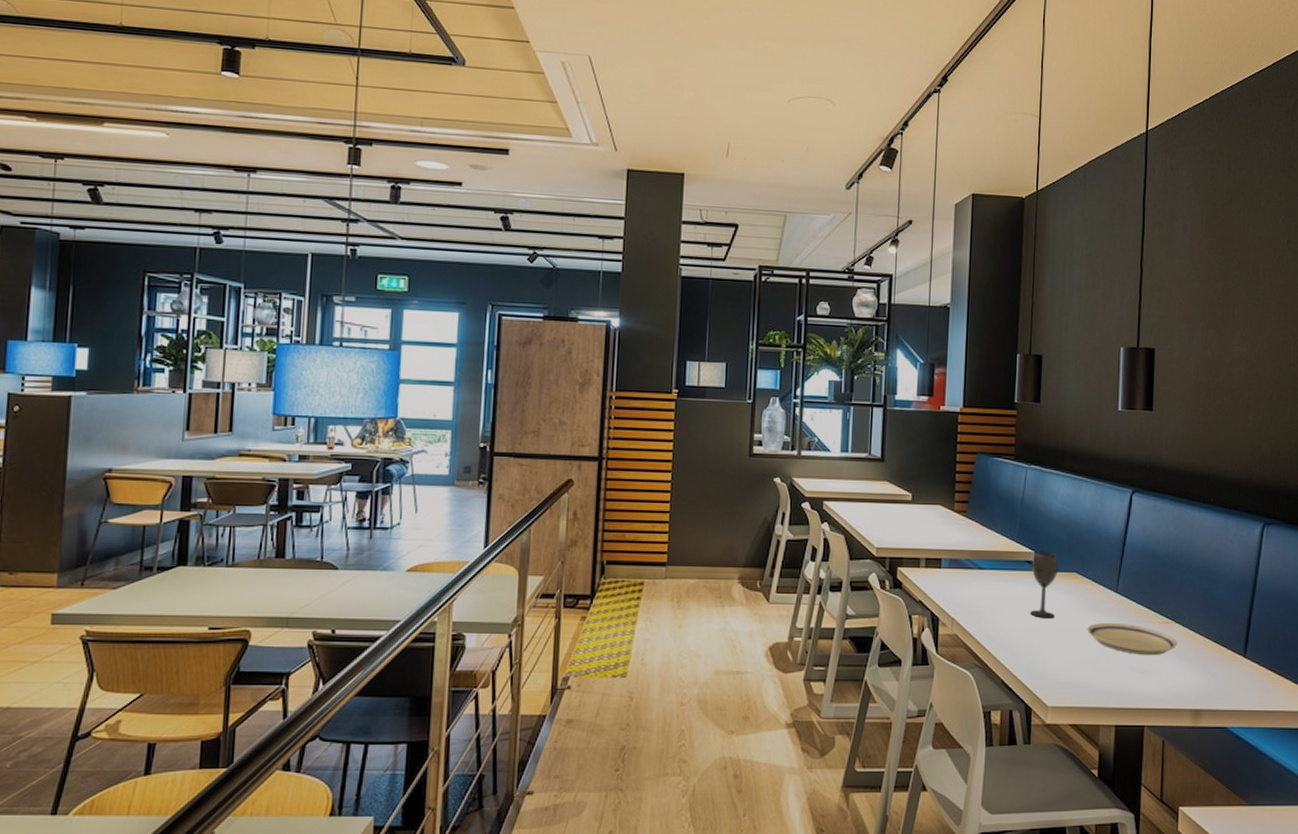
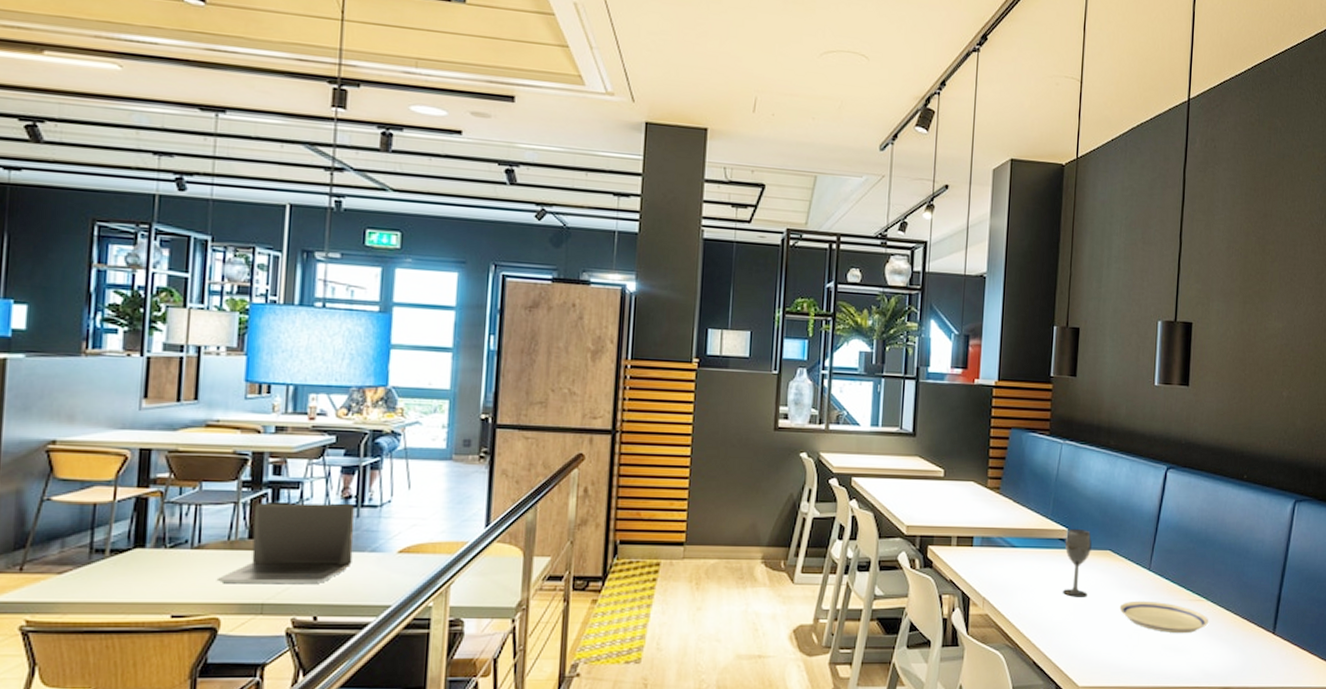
laptop computer: none [247,525,368,600] -> present [216,502,355,584]

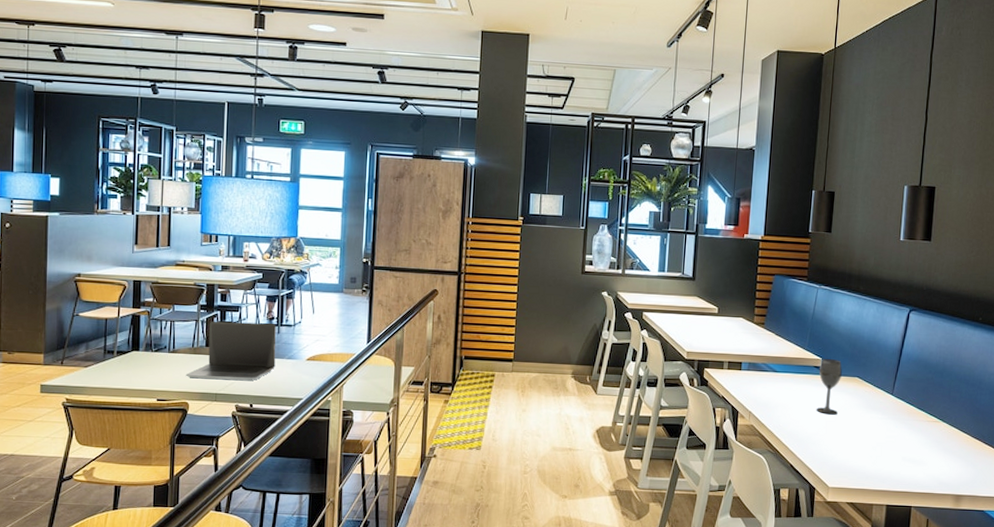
plate: present [1119,600,1209,634] -> none [865,419,945,449]

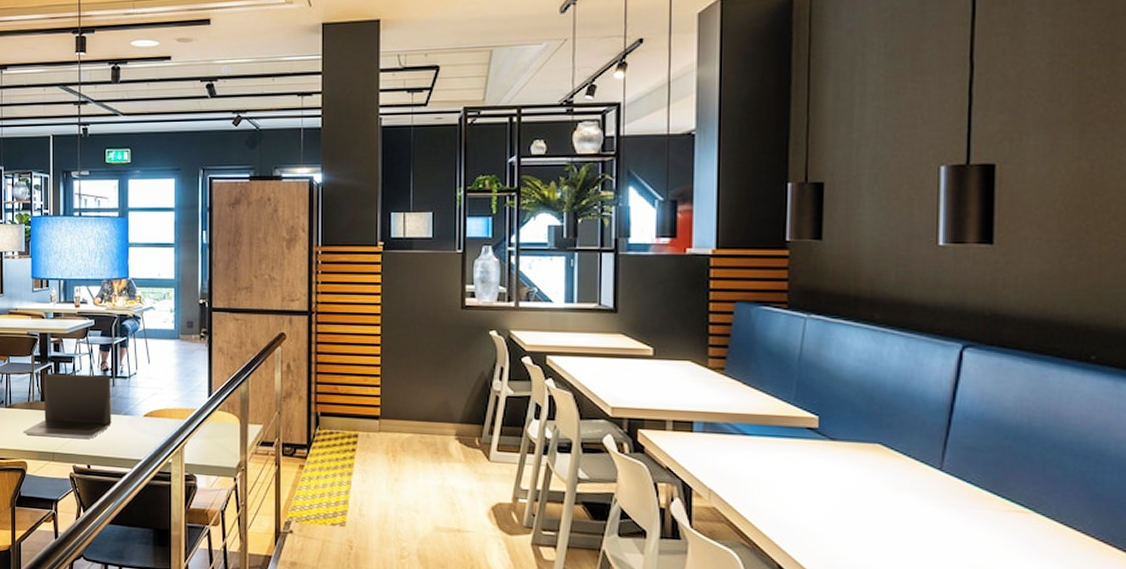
wine glass: present [817,358,843,415] -> none [815,416,855,497]

